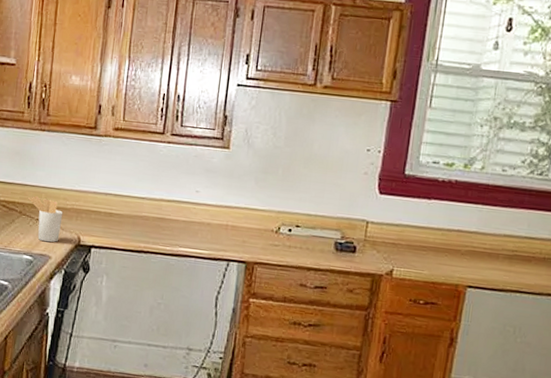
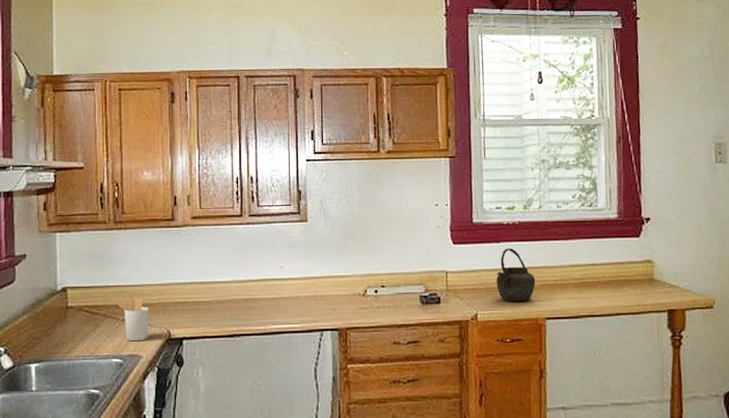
kettle: none [419,206,463,266] -> present [496,248,536,302]

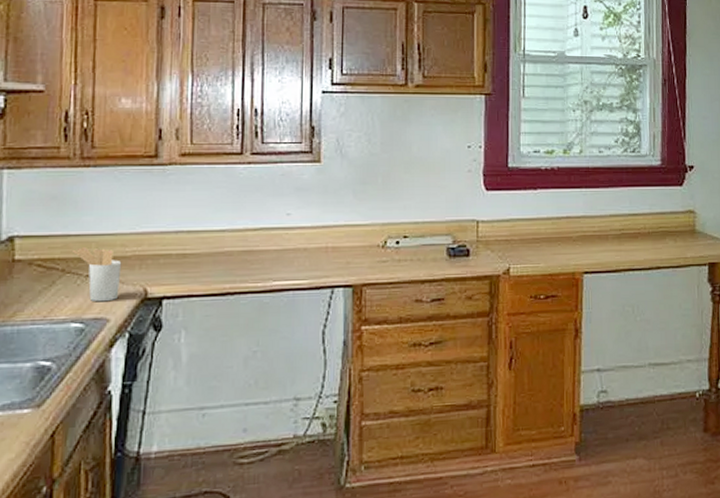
kettle: present [496,248,536,302] -> none [532,195,574,255]

